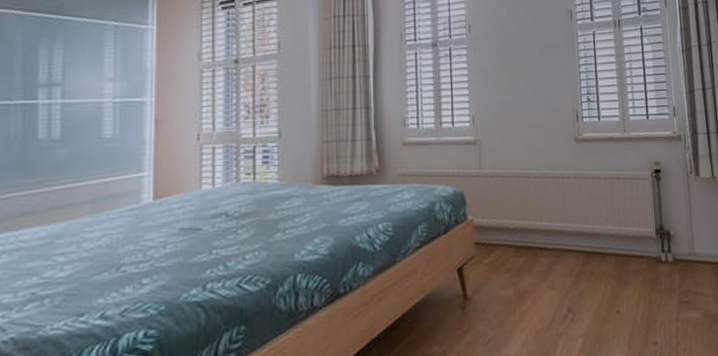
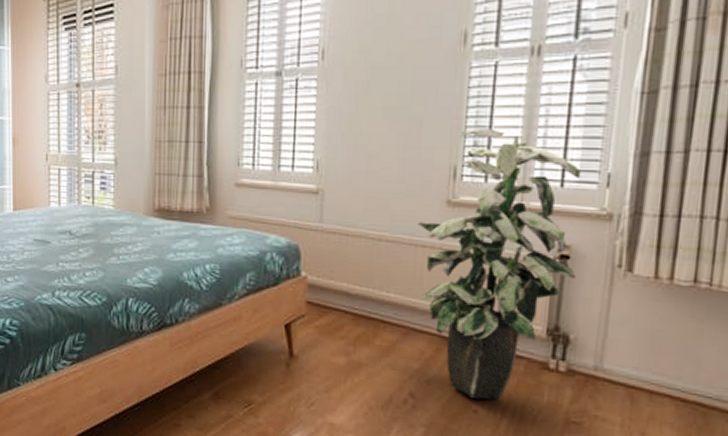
indoor plant: none [555,80,667,301] -> present [416,129,582,400]

